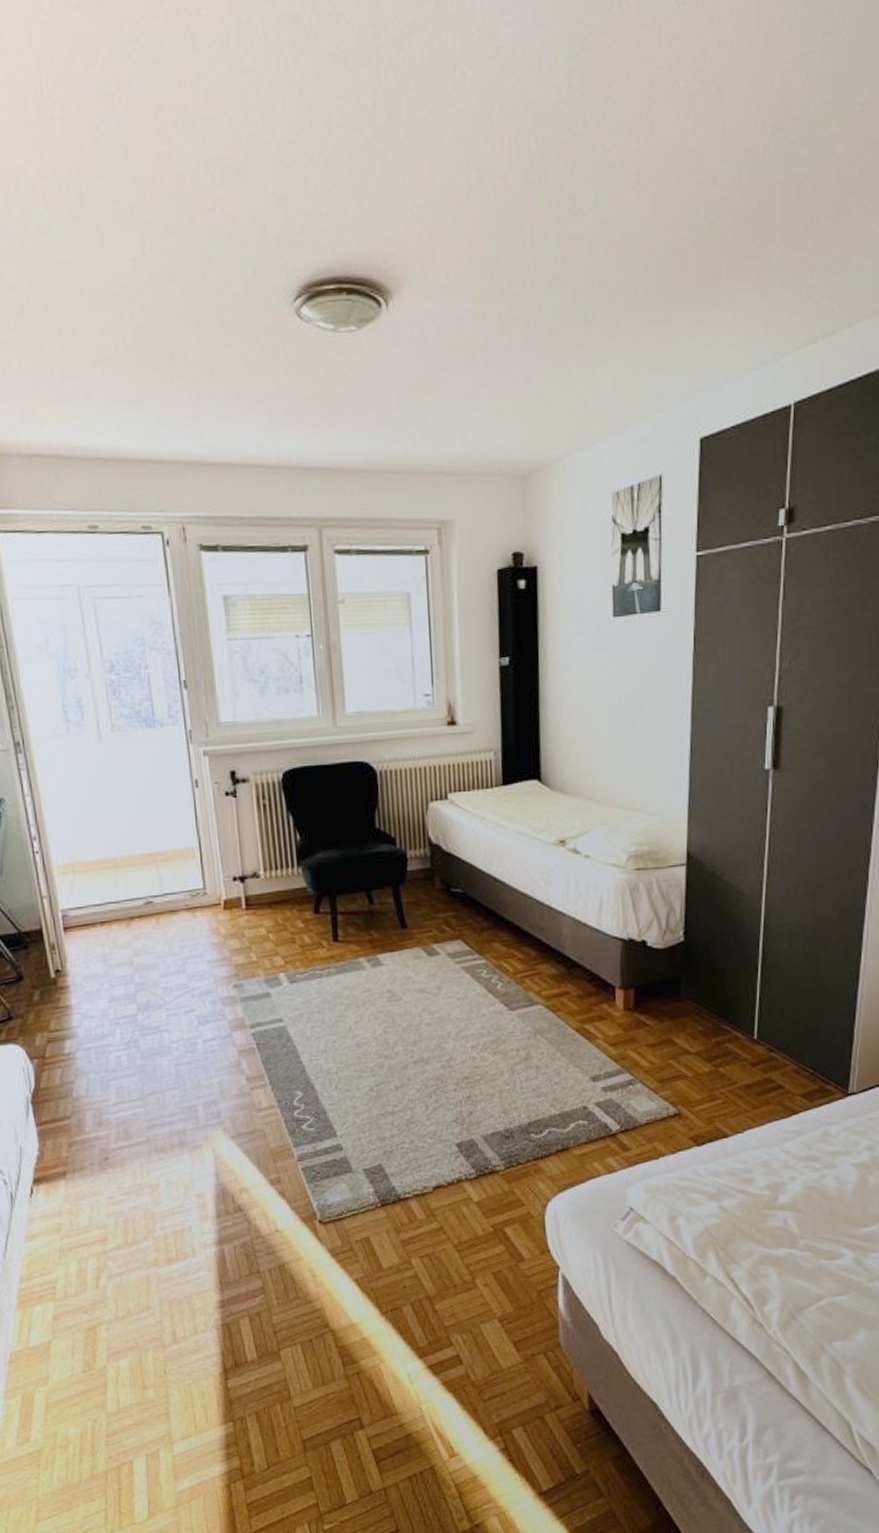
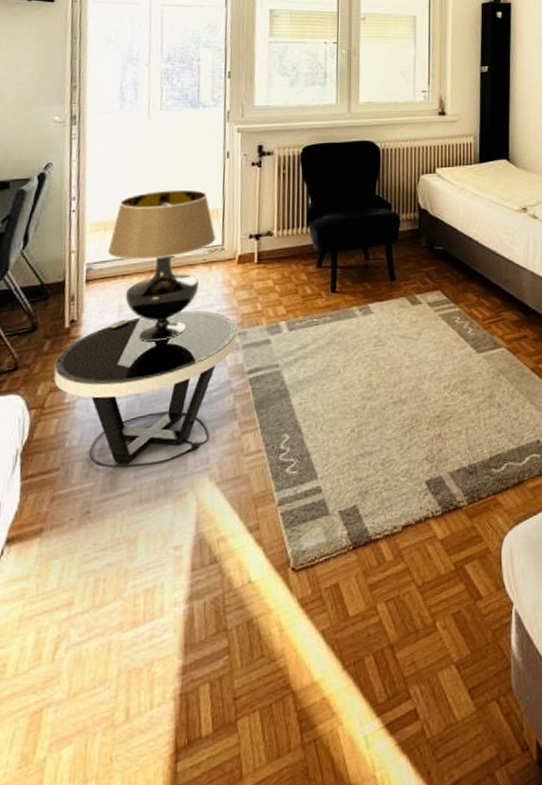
side table: none [47,960,234,1119] -> present [54,310,238,469]
table lamp: none [80,825,197,994] -> present [107,189,217,342]

